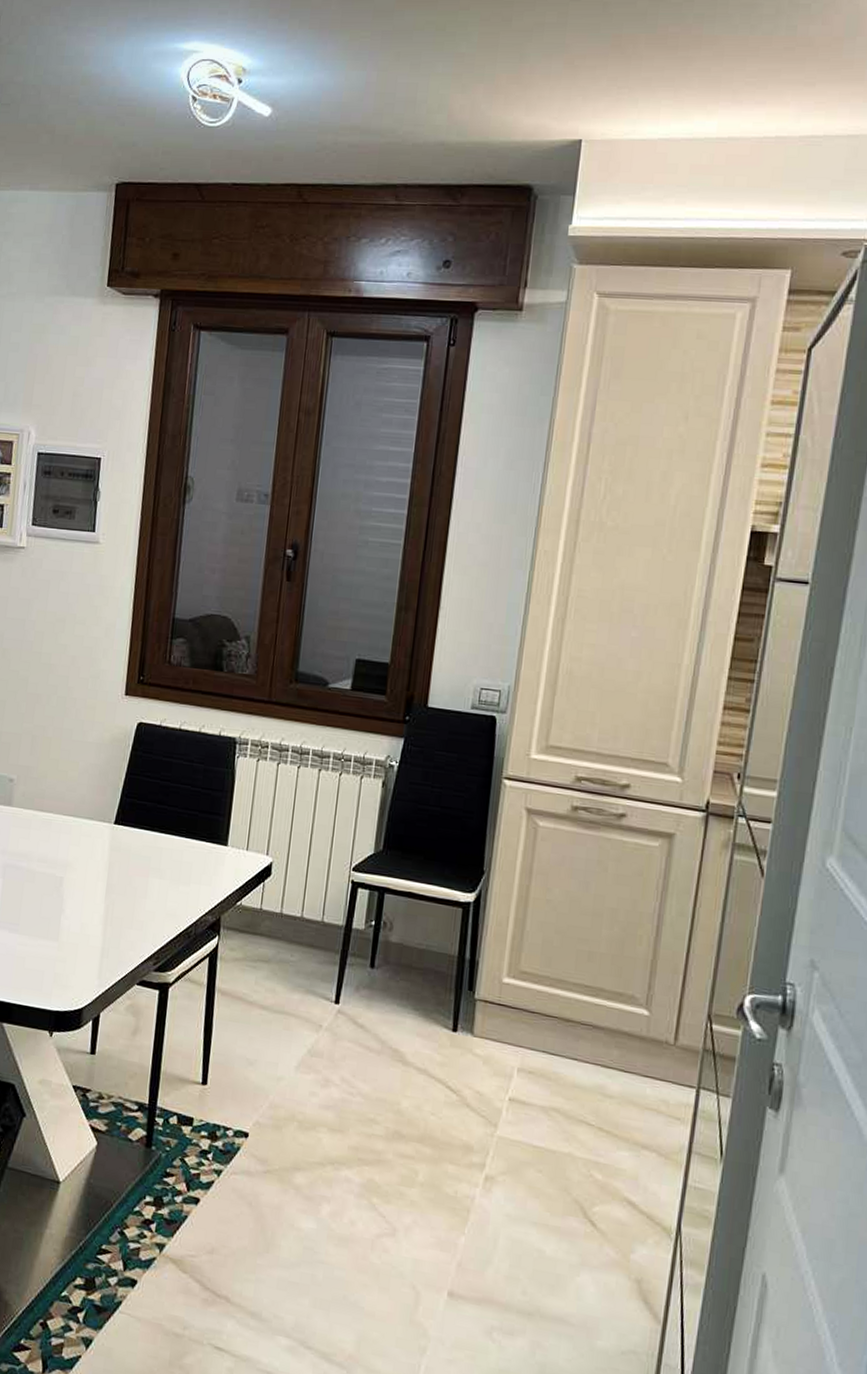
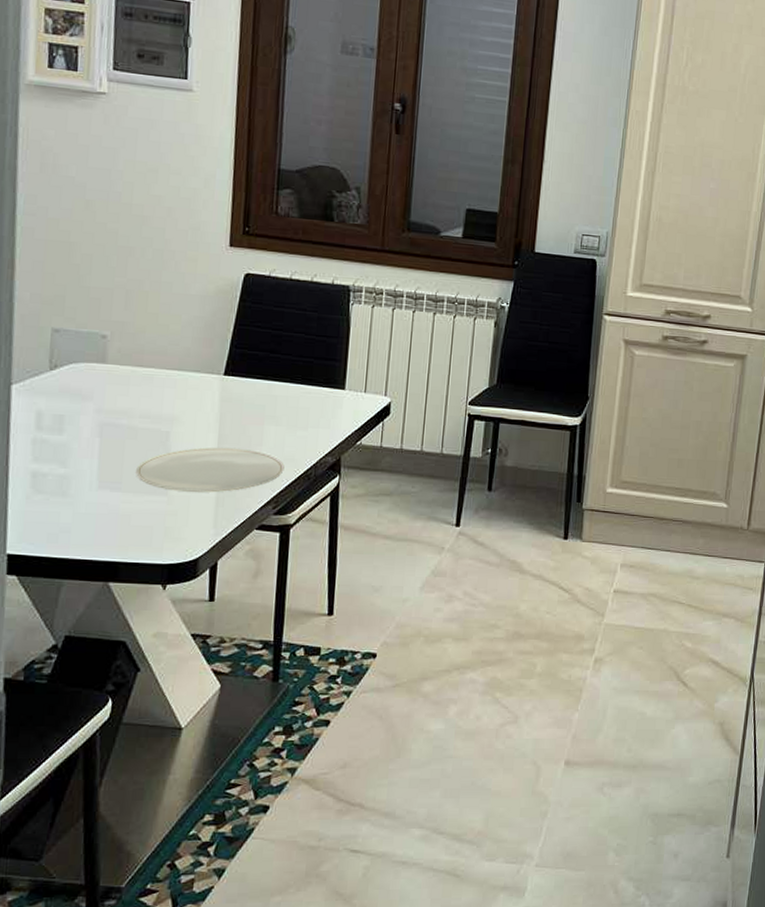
plate: none [32,895,166,943] -> present [136,447,285,493]

